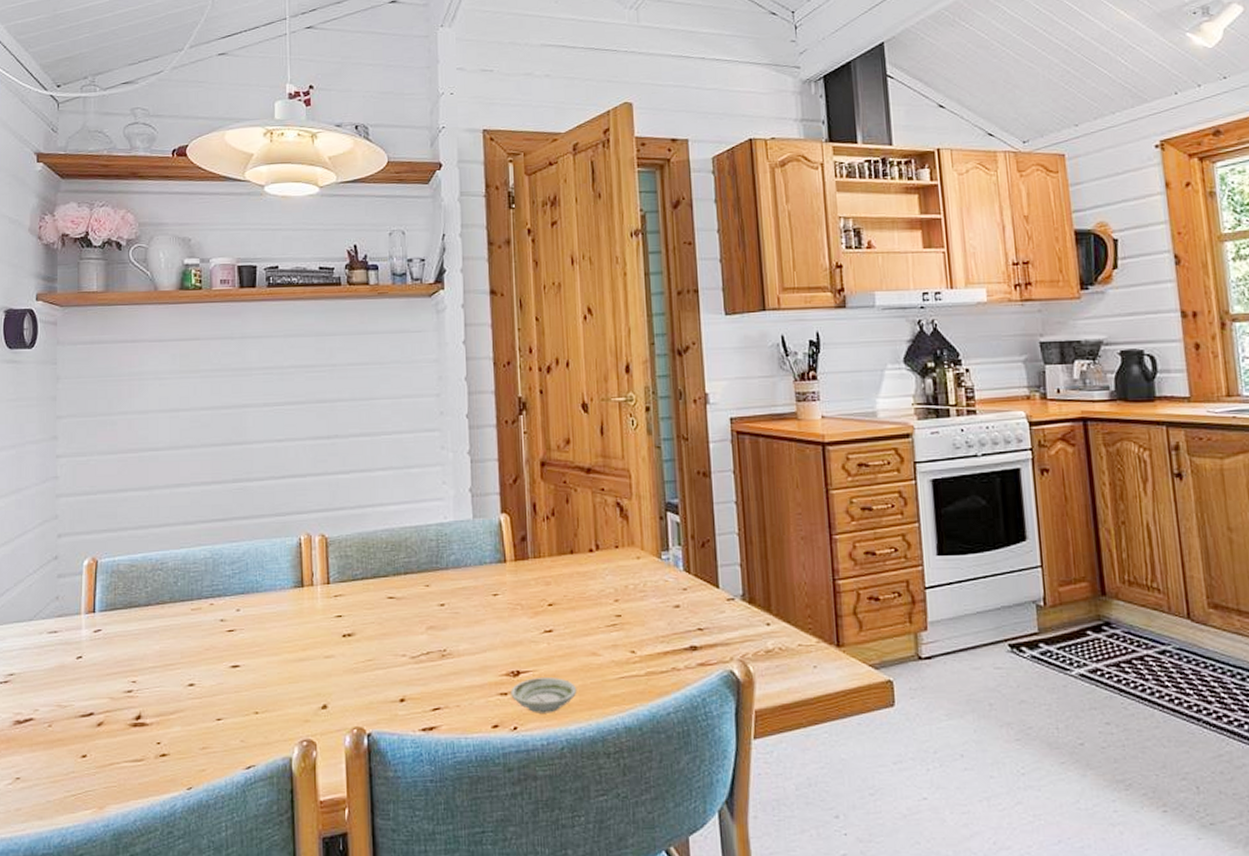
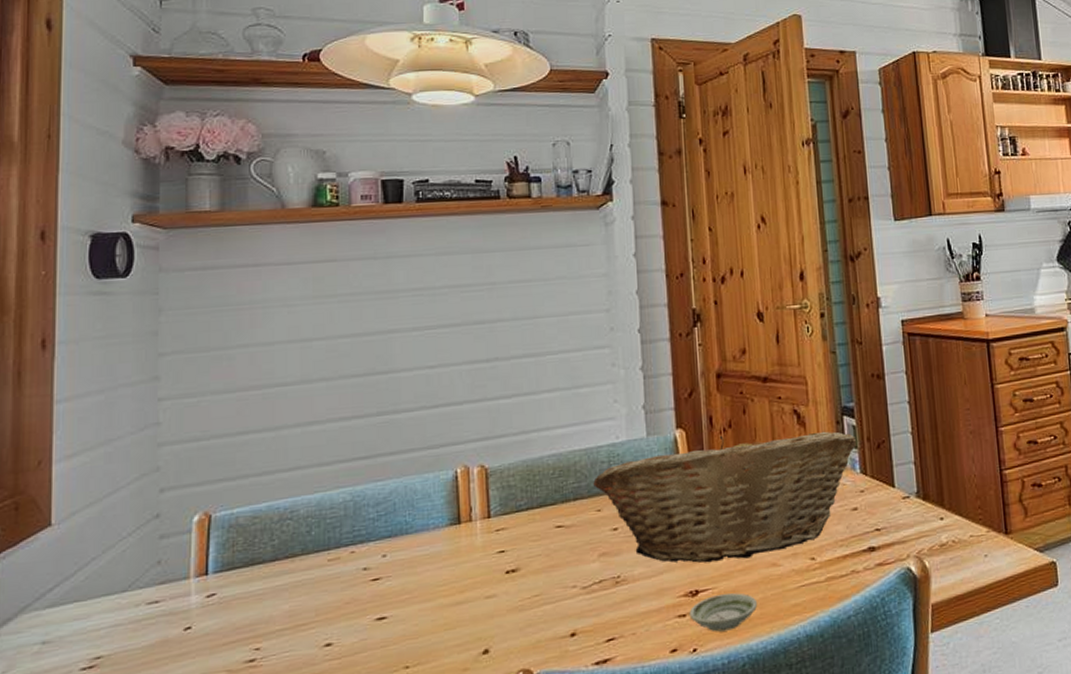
fruit basket: none [422,522,681,646] -> present [593,431,857,563]

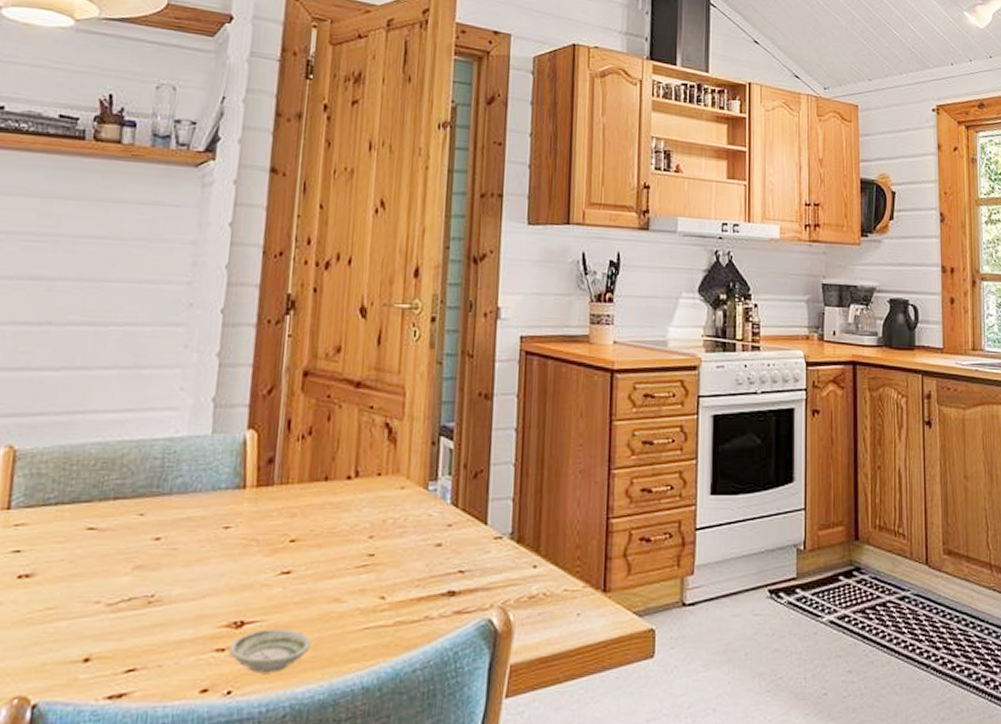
fruit basket: present [593,431,857,563] -> none [140,442,452,590]

